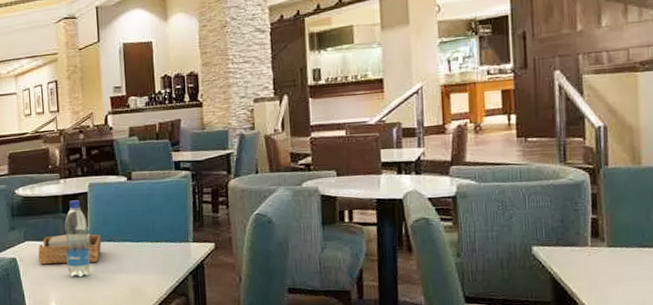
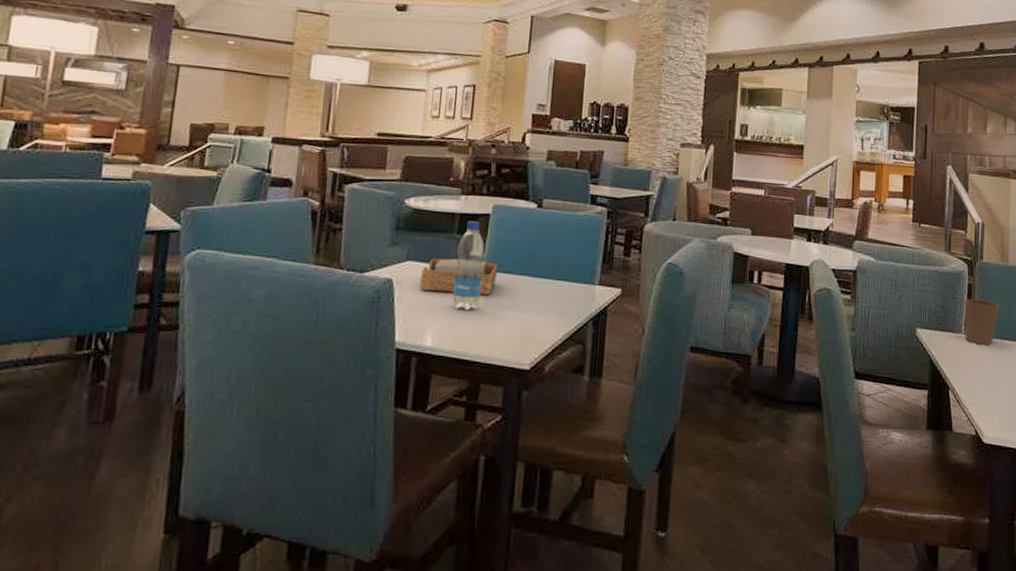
cup: none [589,207,634,257] -> present [965,298,1000,346]

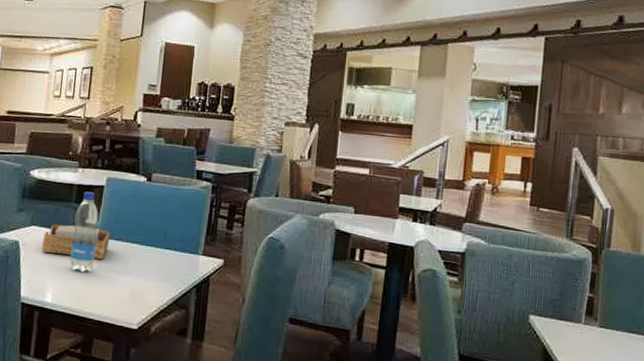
cup: present [965,298,1000,346] -> none [585,287,628,339]

